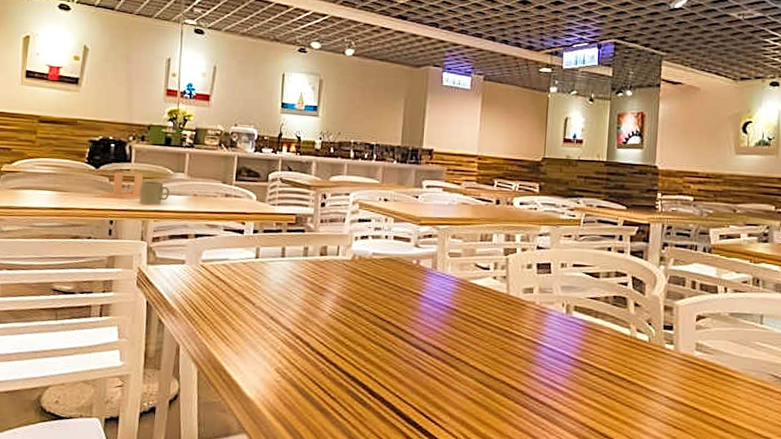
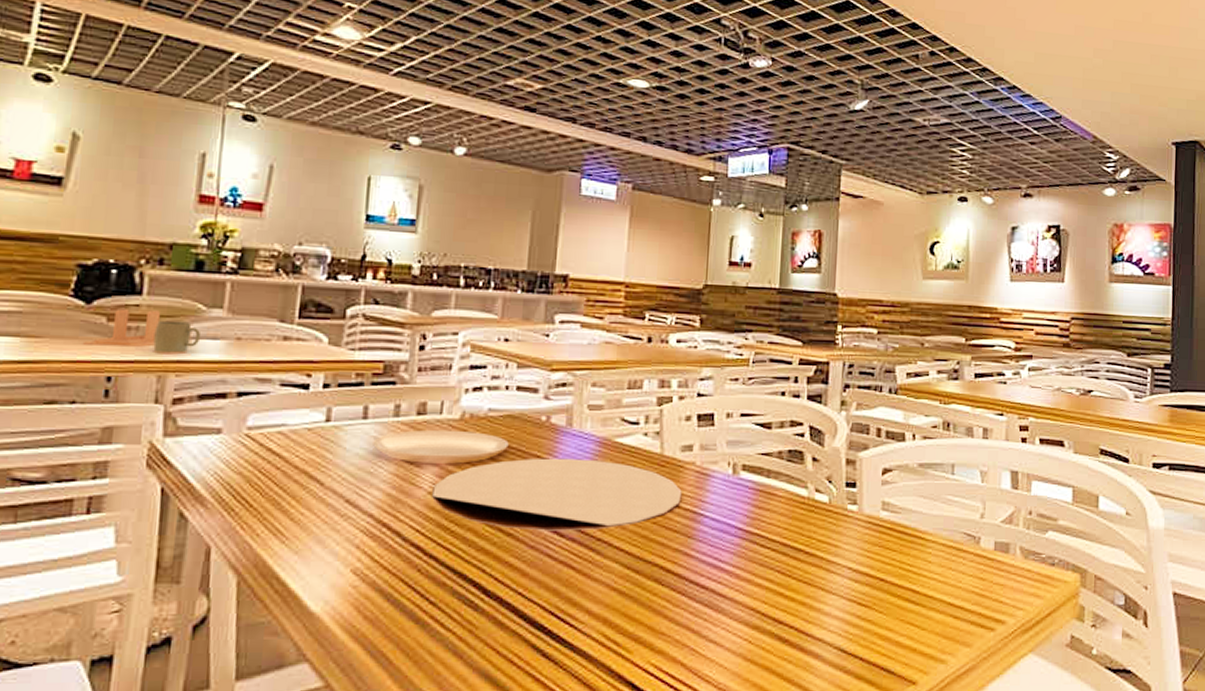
plate: none [289,267,388,294] -> present [373,429,509,464]
placemat: none [332,292,524,351] -> present [432,458,682,531]

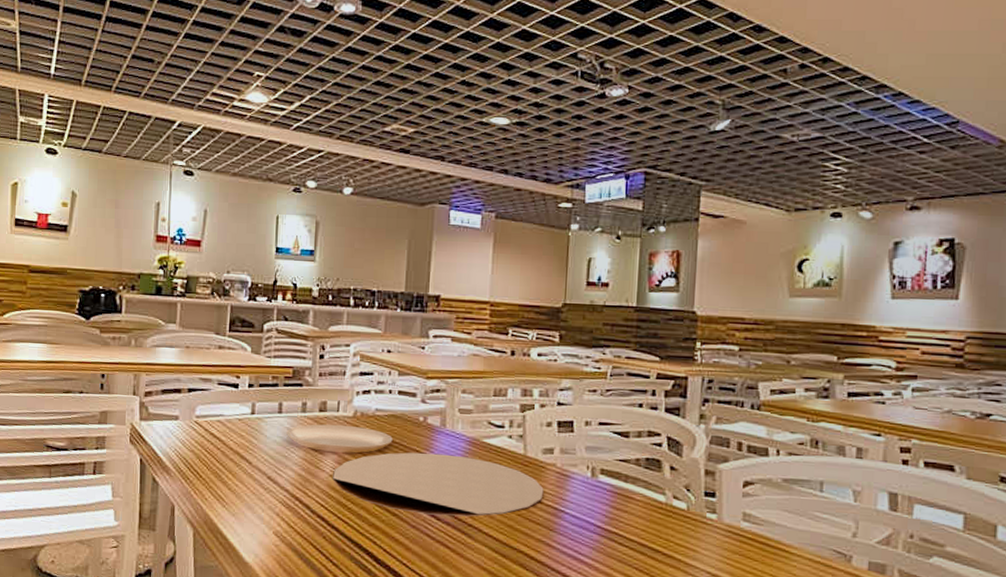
napkin holder: present [83,309,161,347] -> none [86,323,135,353]
mug: present [153,320,202,355] -> none [130,332,162,359]

